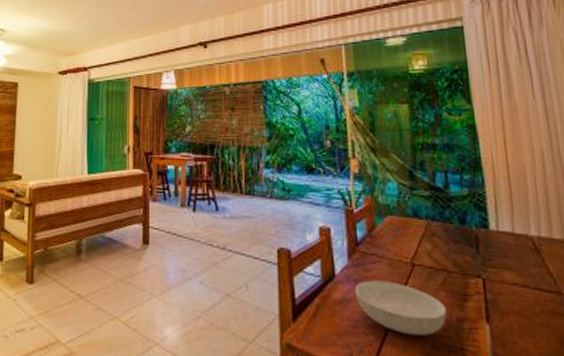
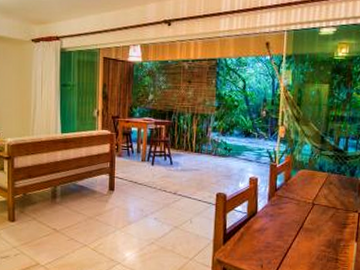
serving bowl: present [354,280,447,336] -> none [269,215,331,252]

